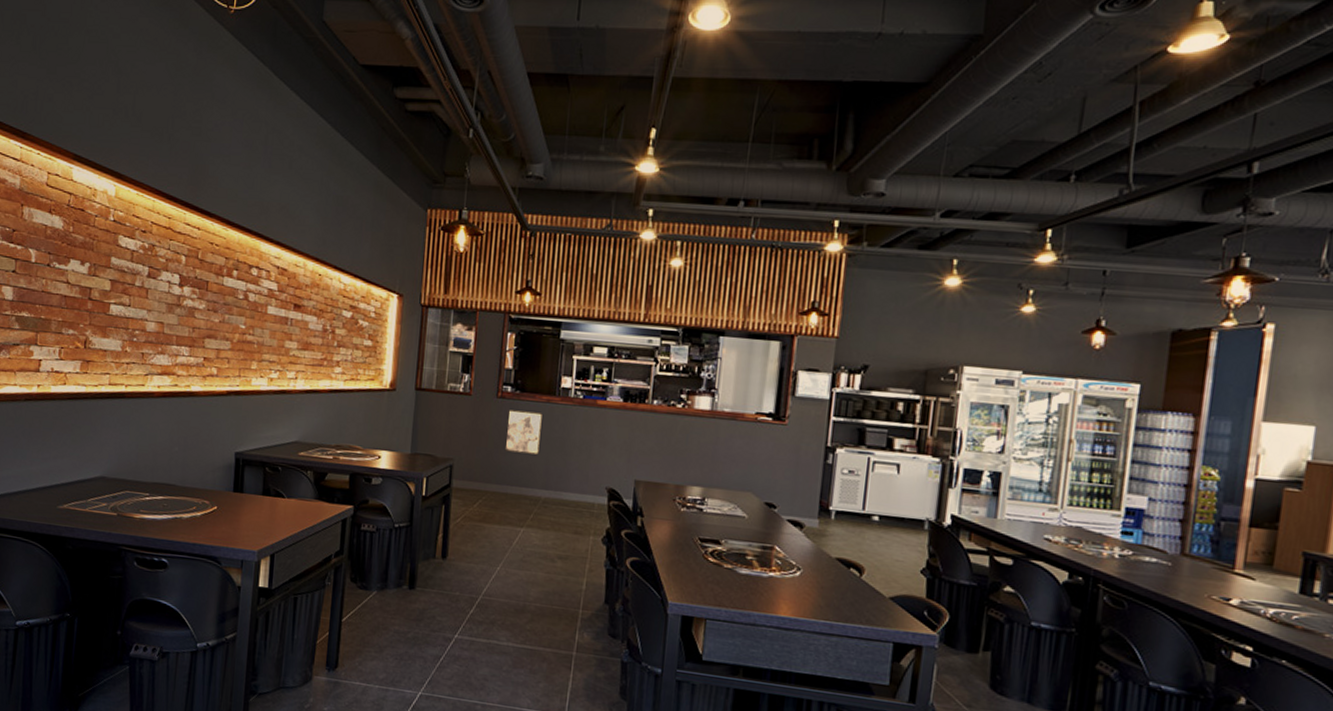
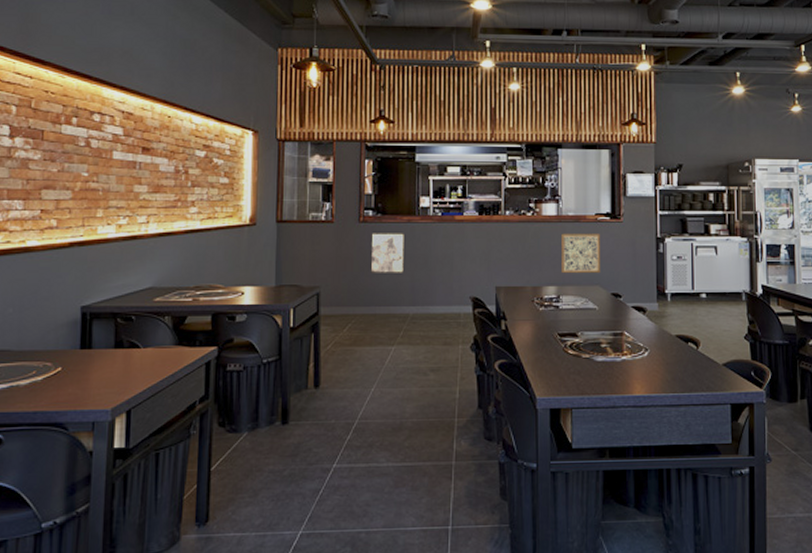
wall art: none [710,430,759,480] -> present [561,233,600,274]

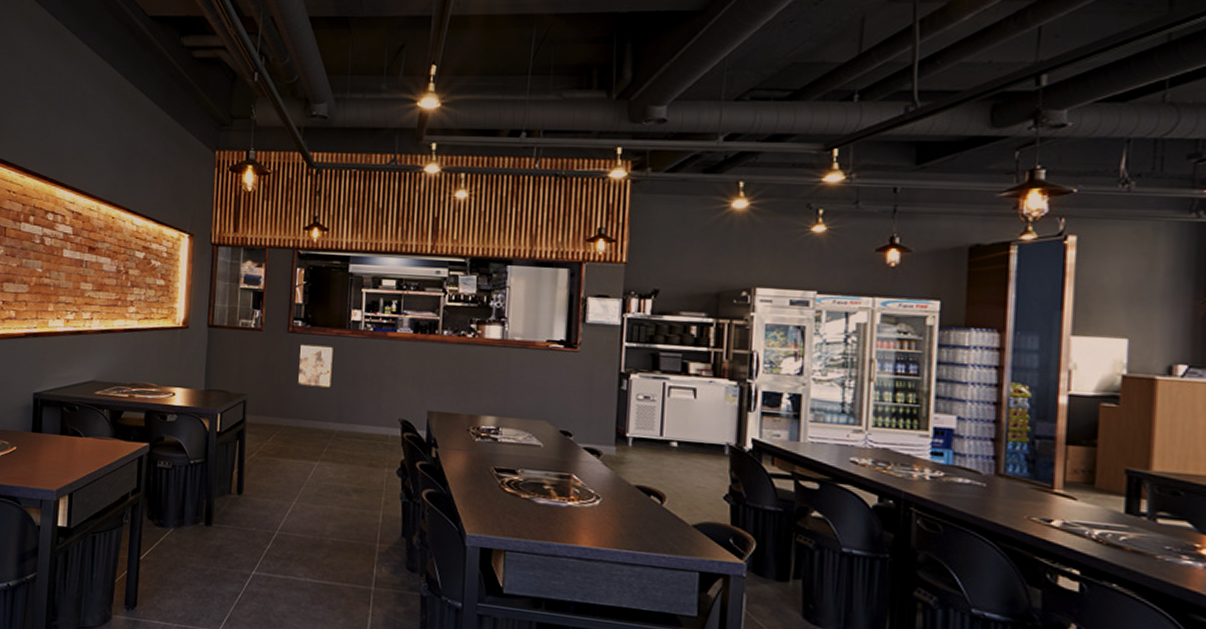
wall art: present [561,233,600,274] -> none [503,359,551,408]

